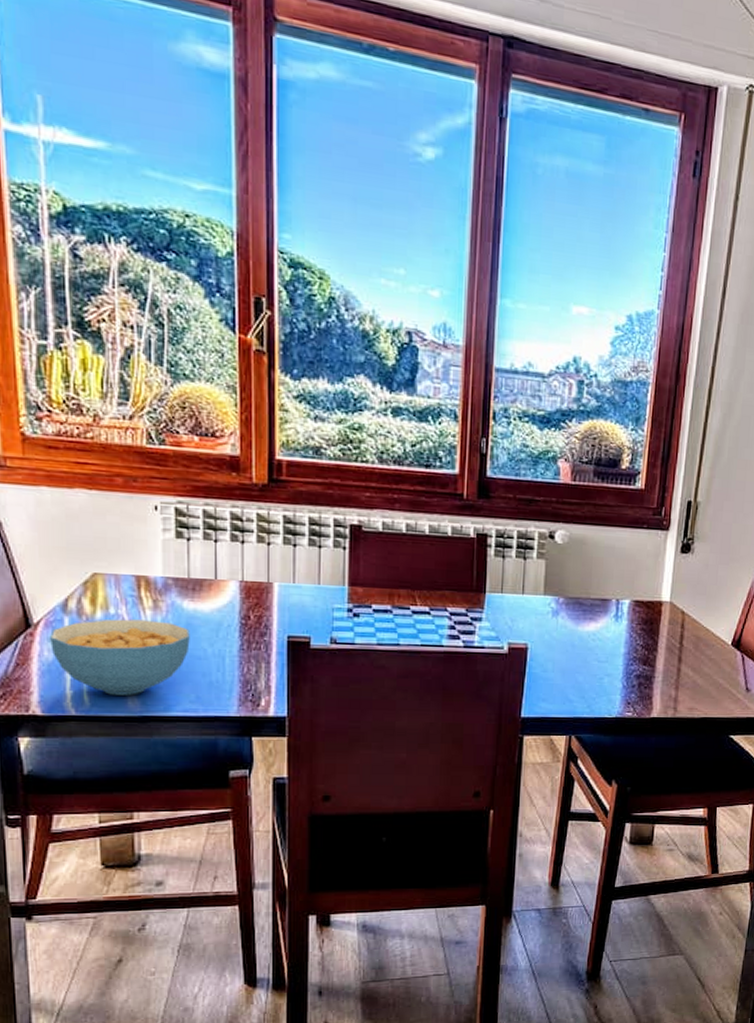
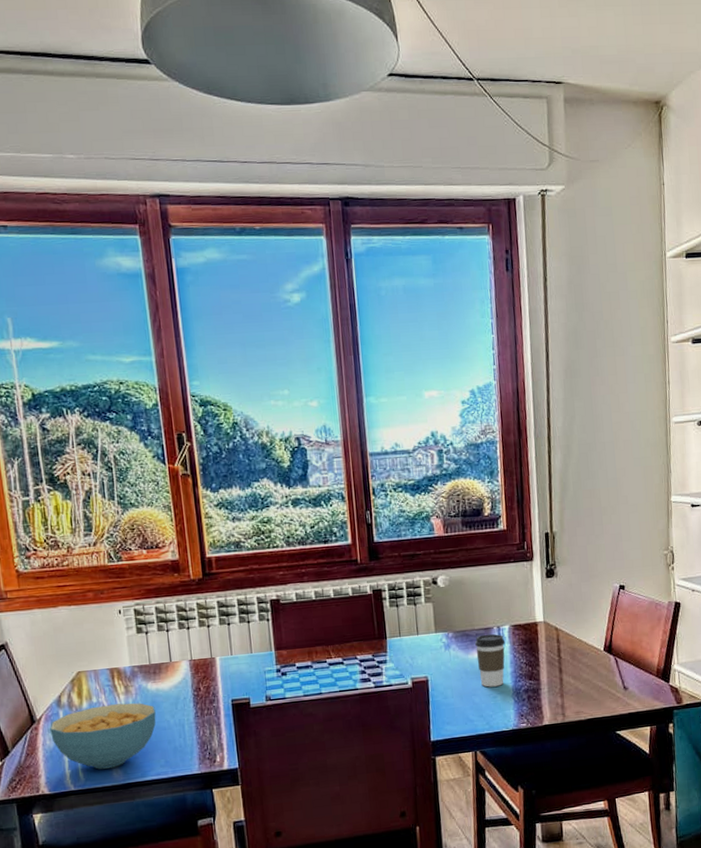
coffee cup: none [587,606,623,667] -> present [475,634,505,687]

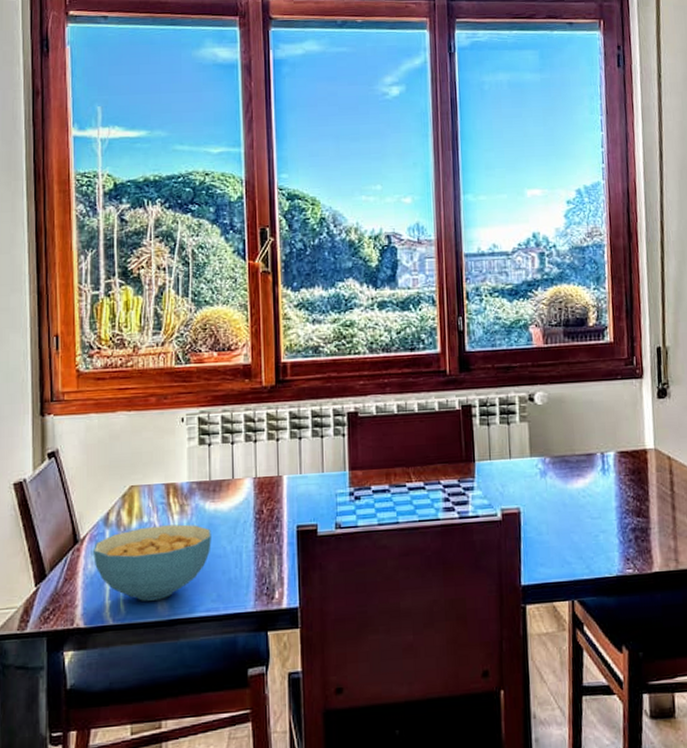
coffee cup: present [475,634,505,687] -> none [575,460,610,524]

